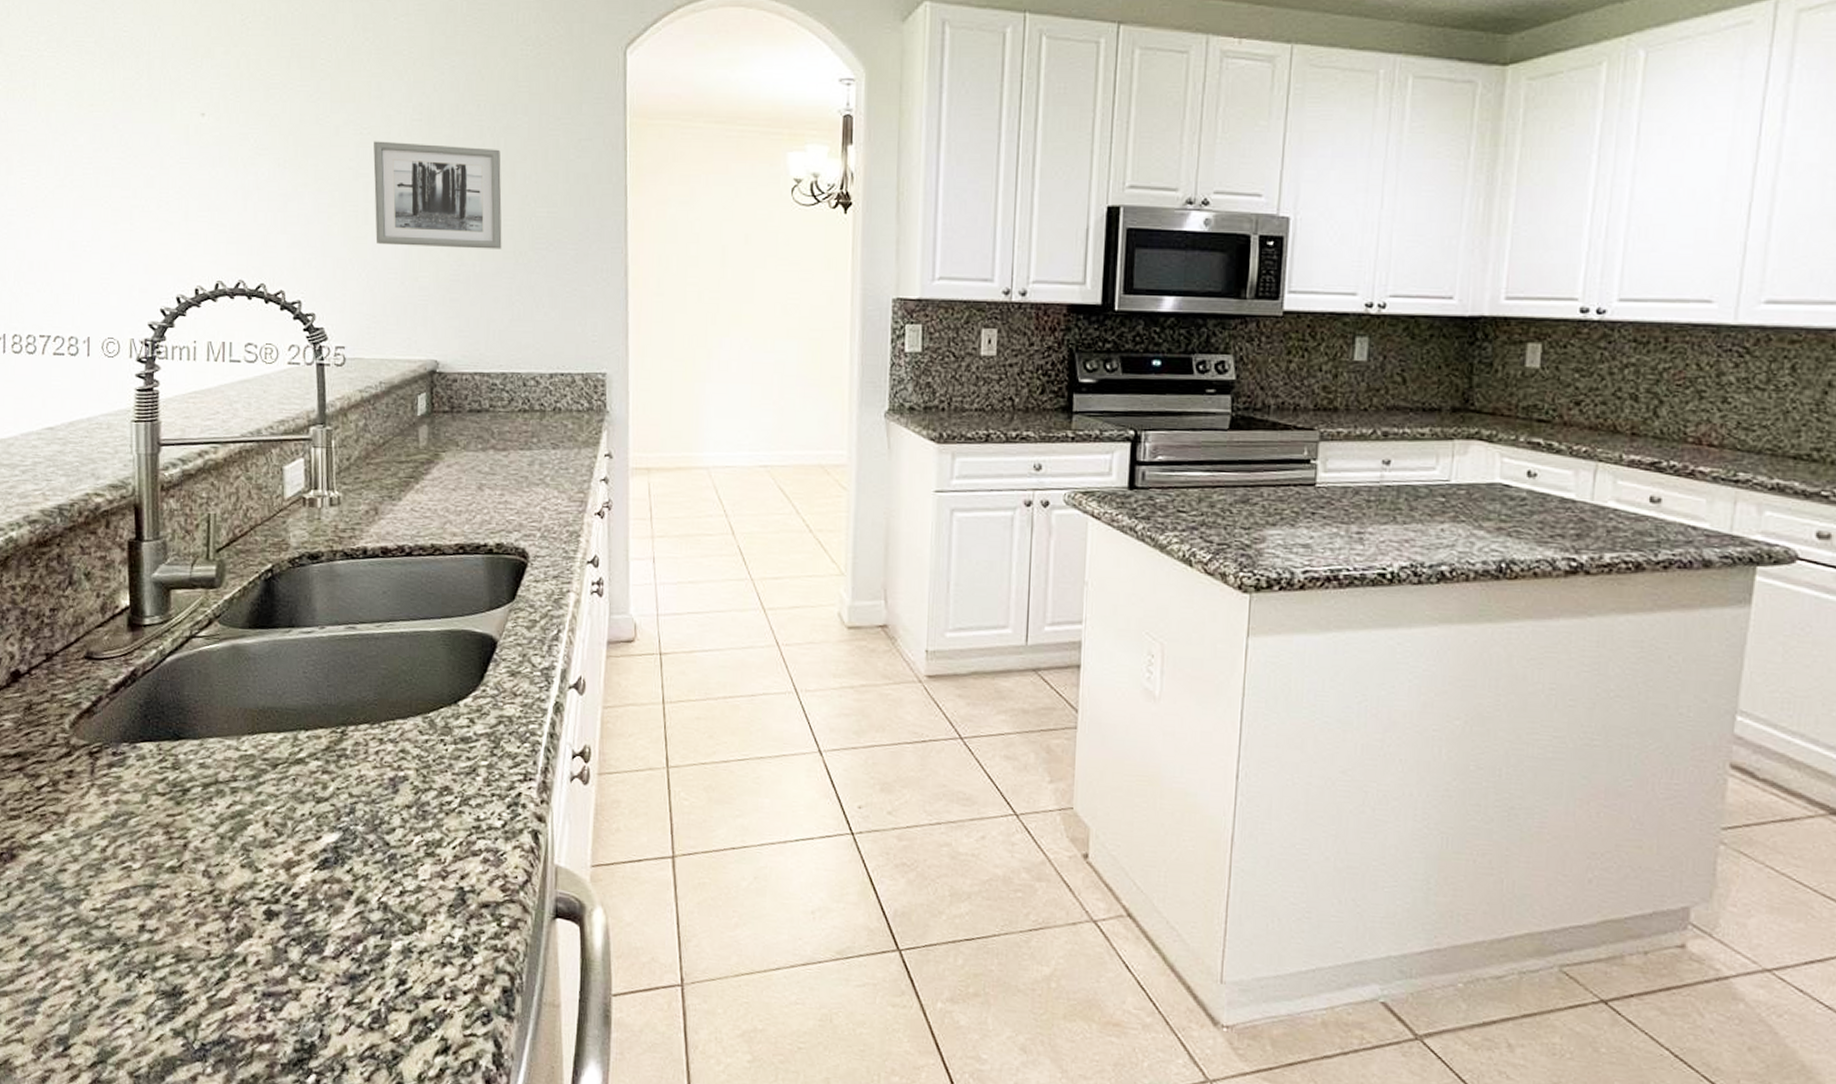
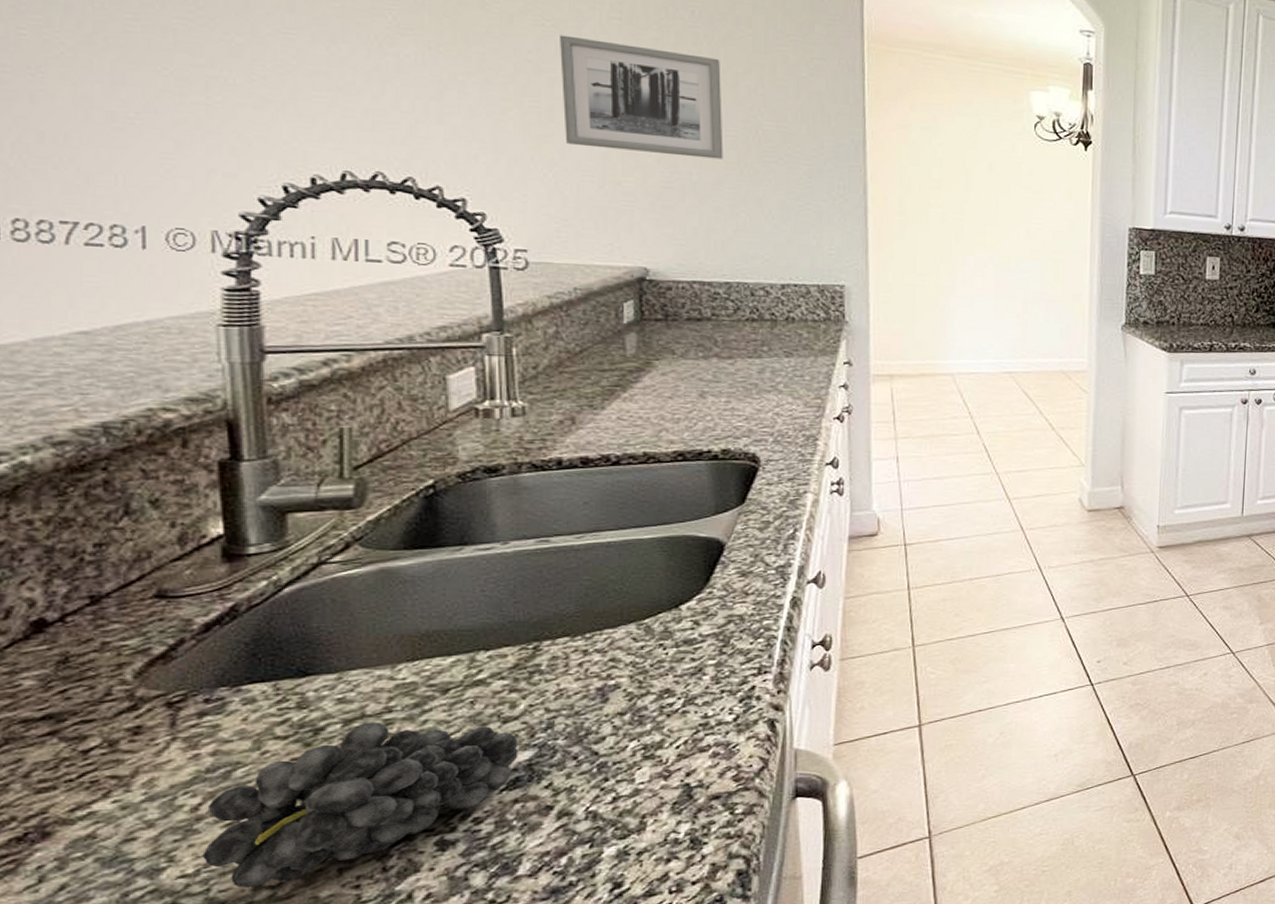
fruit: none [107,789,328,930] -> present [202,723,518,889]

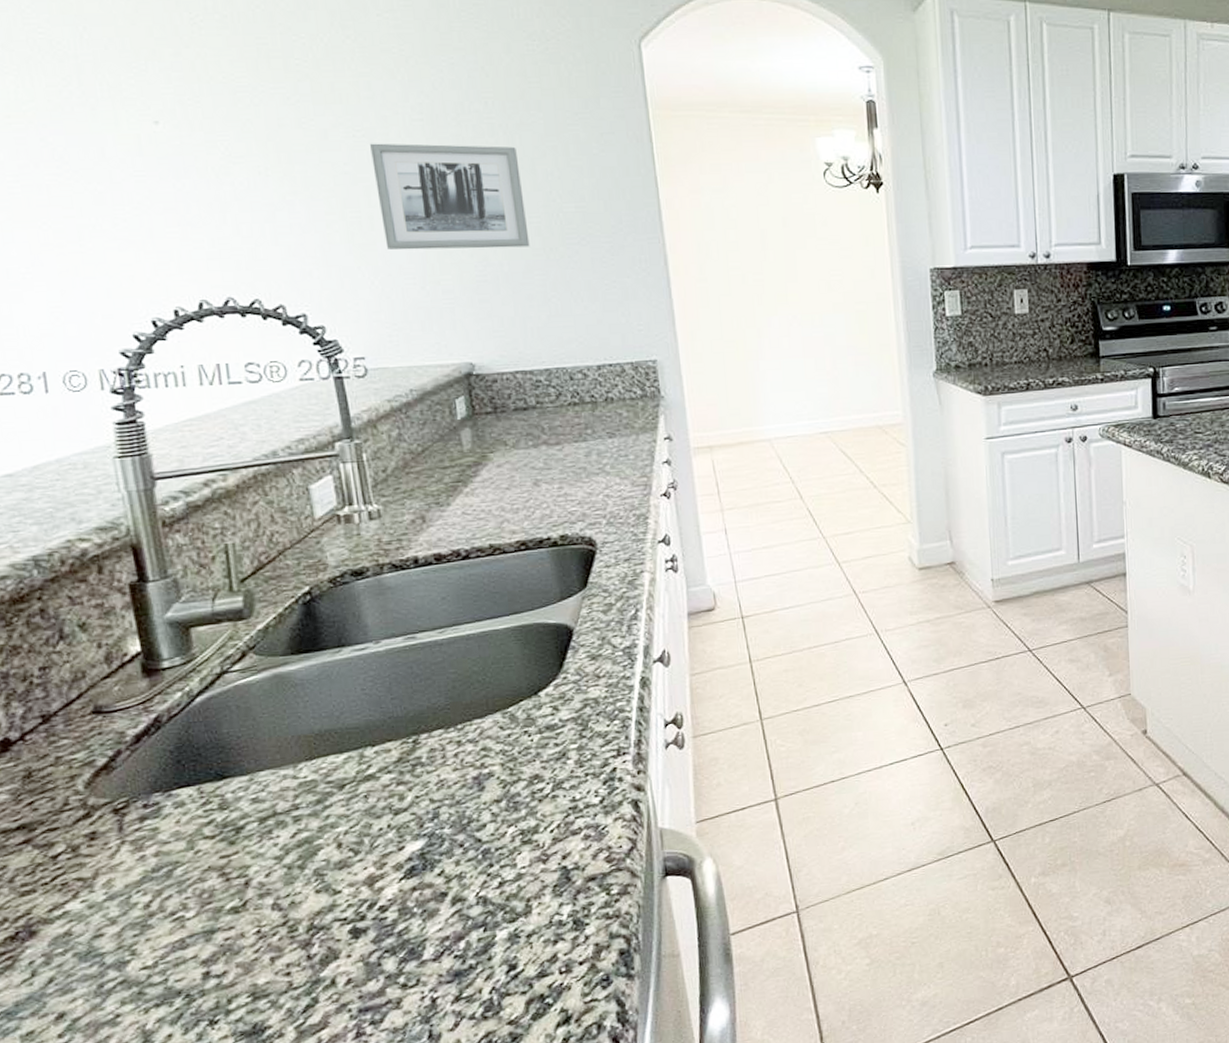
fruit: present [202,723,518,889] -> none [157,818,412,978]

